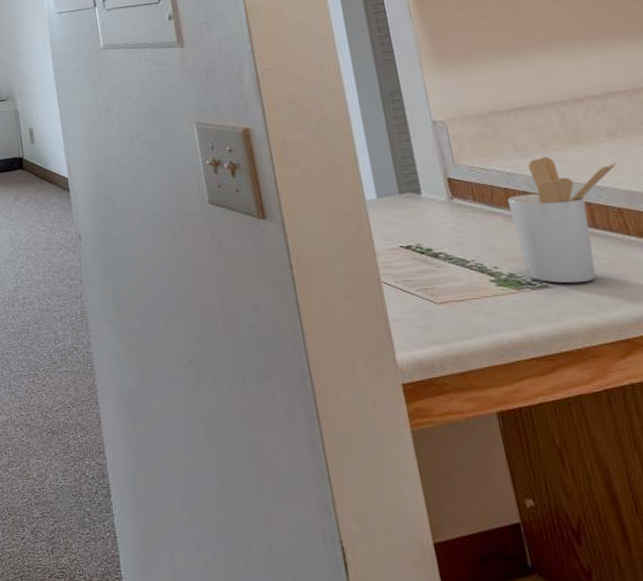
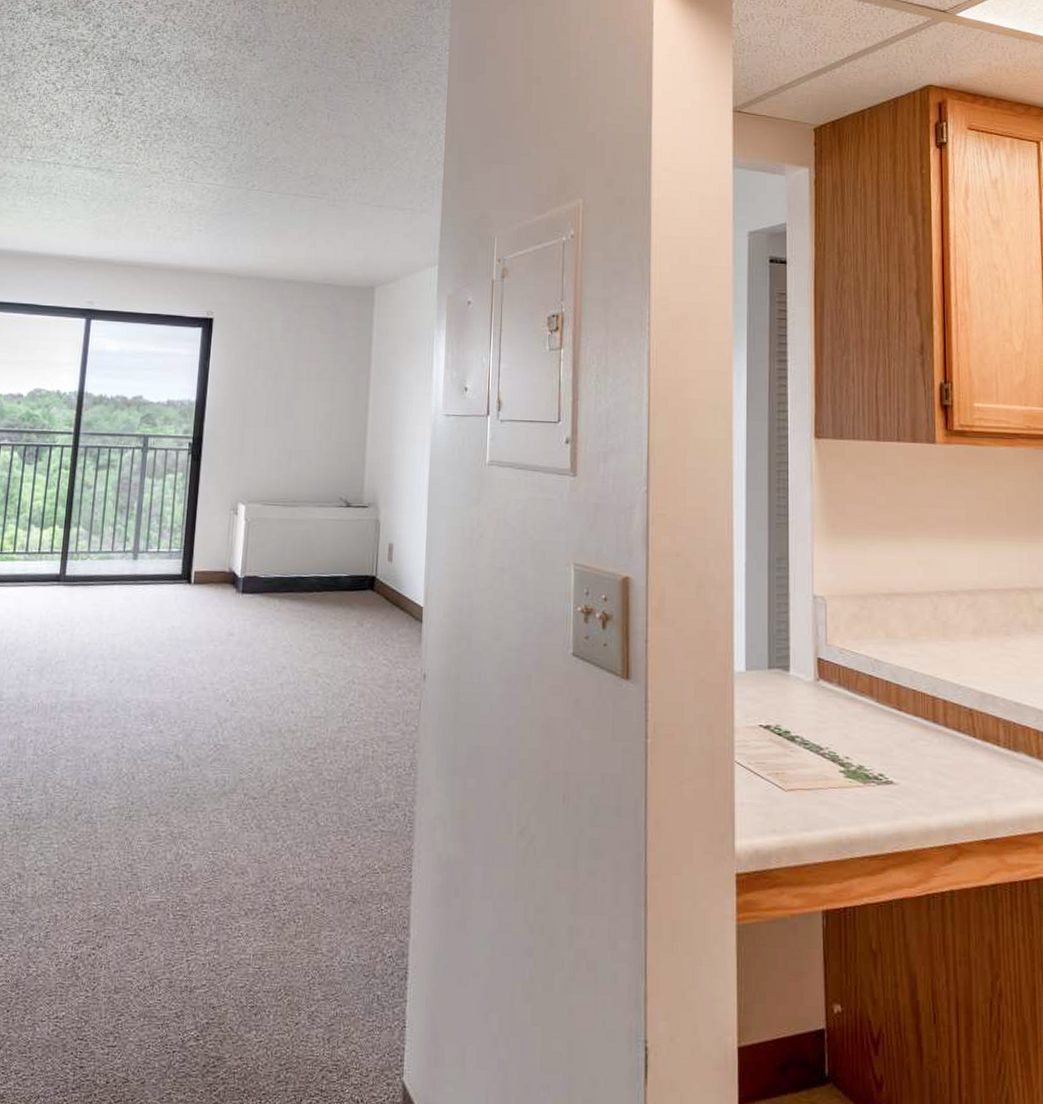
utensil holder: present [507,157,618,284] -> none [870,647,977,782]

